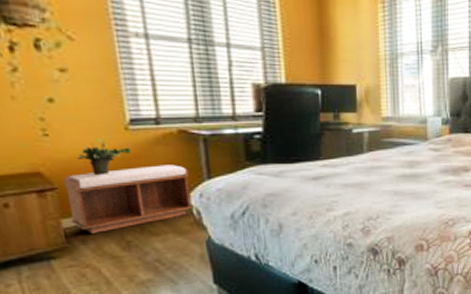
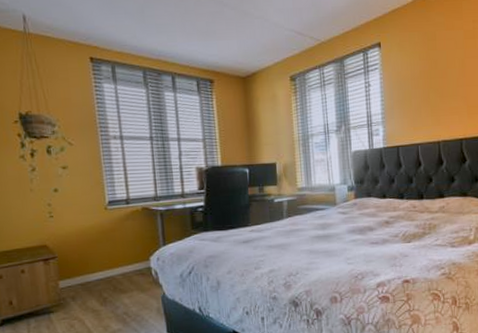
bench: present [62,165,193,233] -> none [61,235,152,292]
potted plant: present [77,138,131,176] -> none [72,217,109,246]

